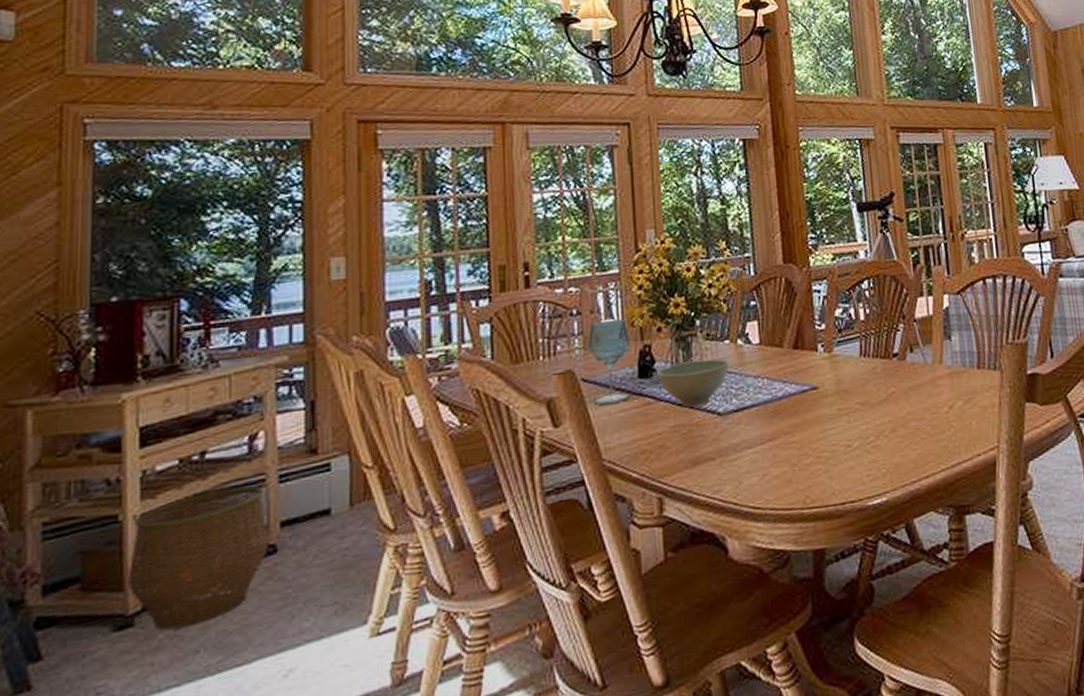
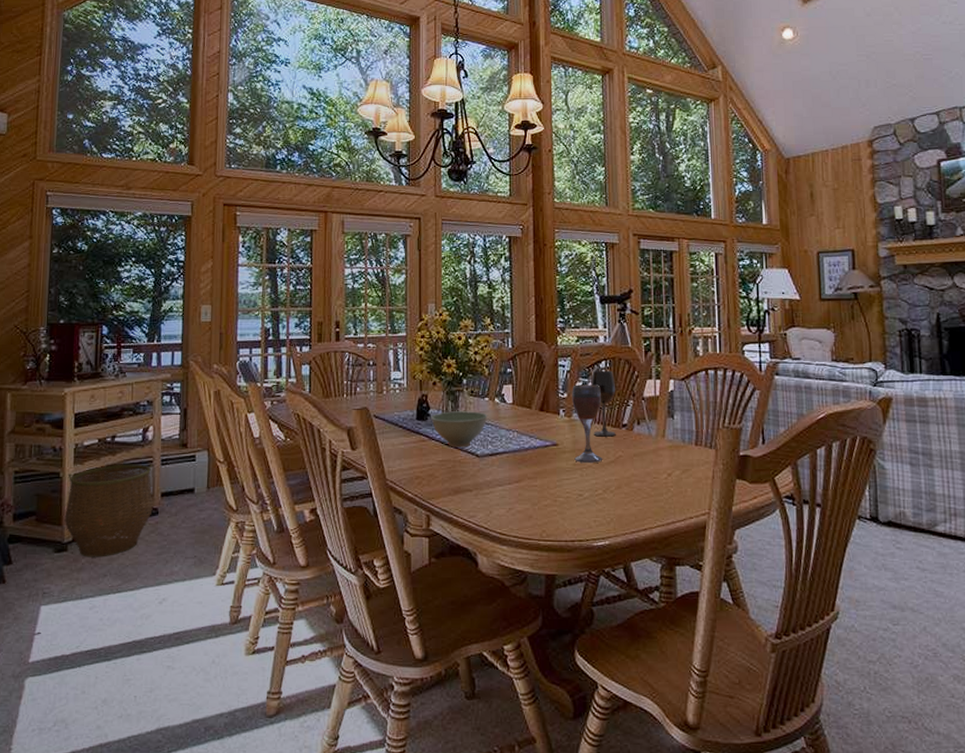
wine glass: present [586,319,631,405] -> none [378,372,412,438]
cup: none [831,309,873,407] -> present [572,385,603,464]
wine glass: none [852,290,886,372] -> present [591,370,616,437]

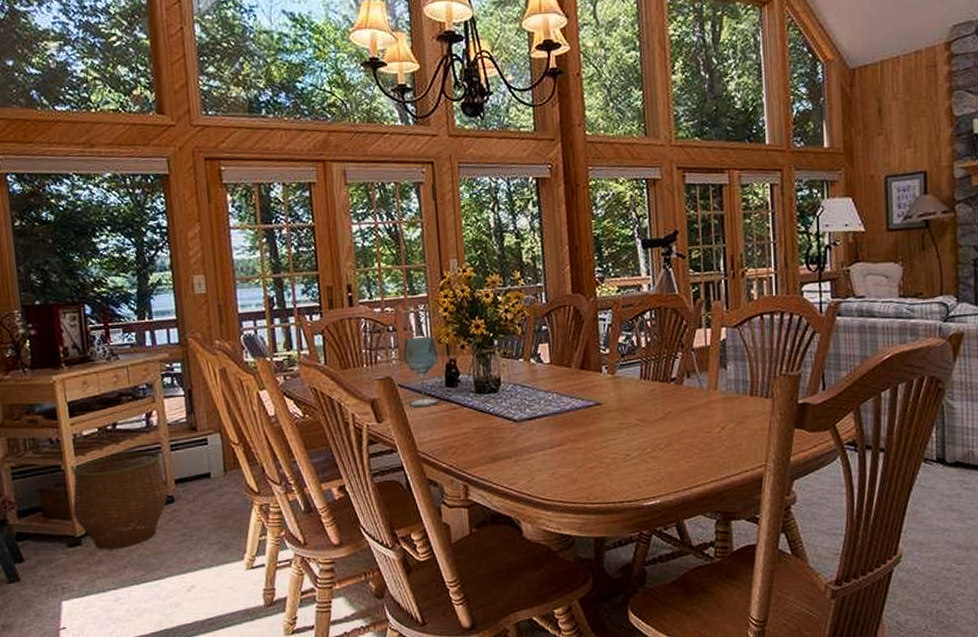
wine glass: none [378,372,412,438] -> present [401,336,439,407]
bowl: present [431,411,488,448] -> none [461,374,524,414]
cup: present [572,385,603,464] -> none [614,337,651,422]
wine glass: present [591,370,616,437] -> none [635,321,664,393]

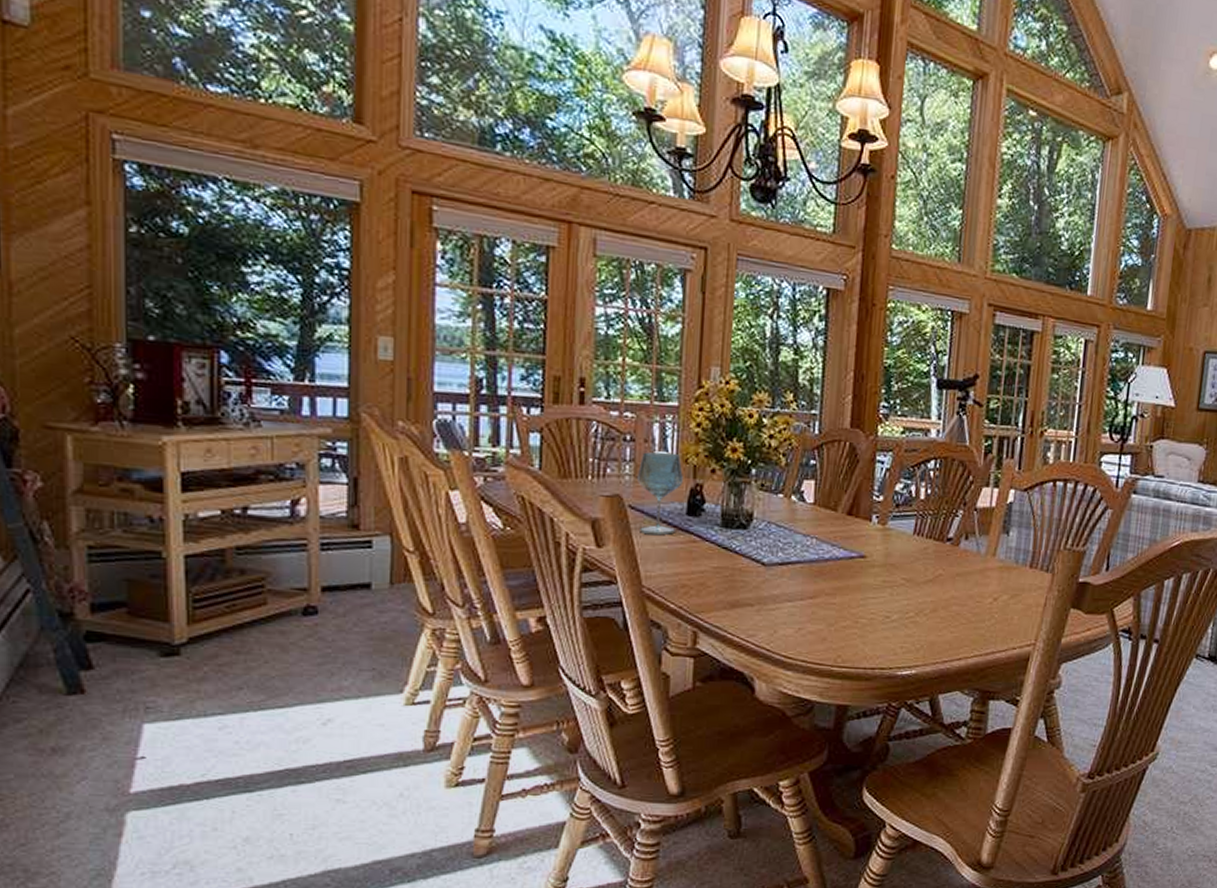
basket: present [71,450,168,550] -> none [173,546,311,665]

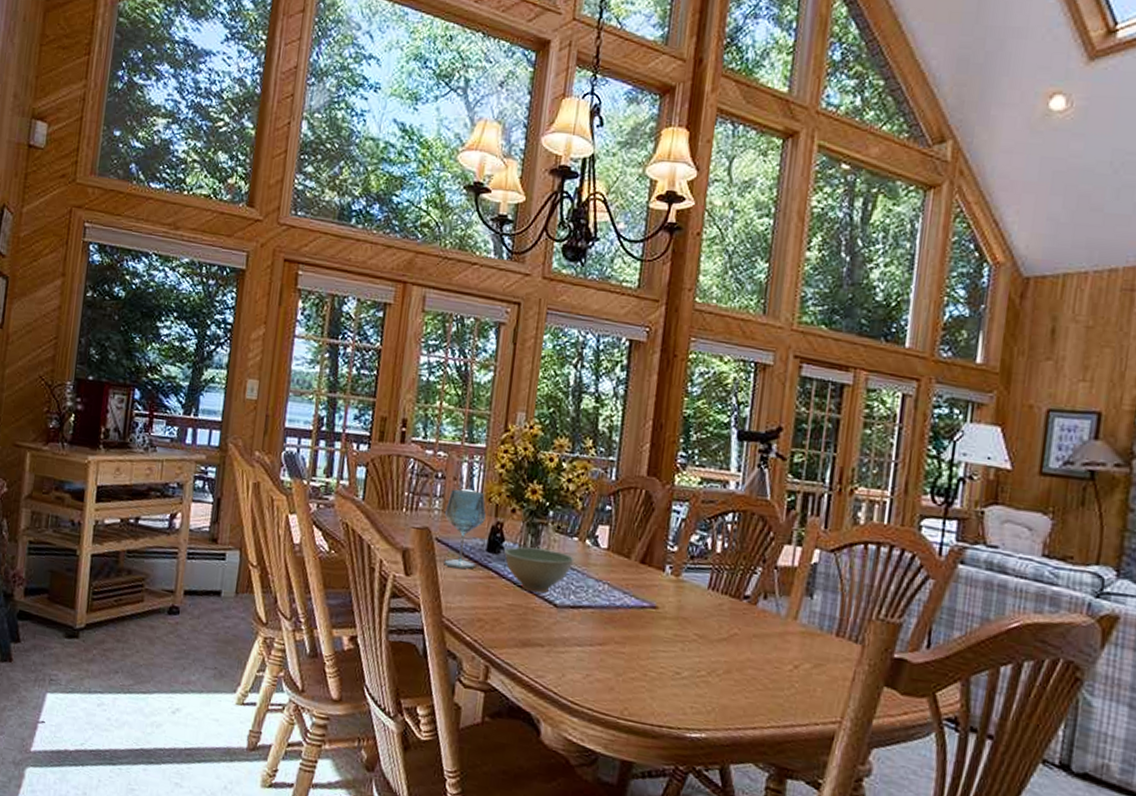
bowl: none [706,507,781,553] -> present [504,547,575,594]

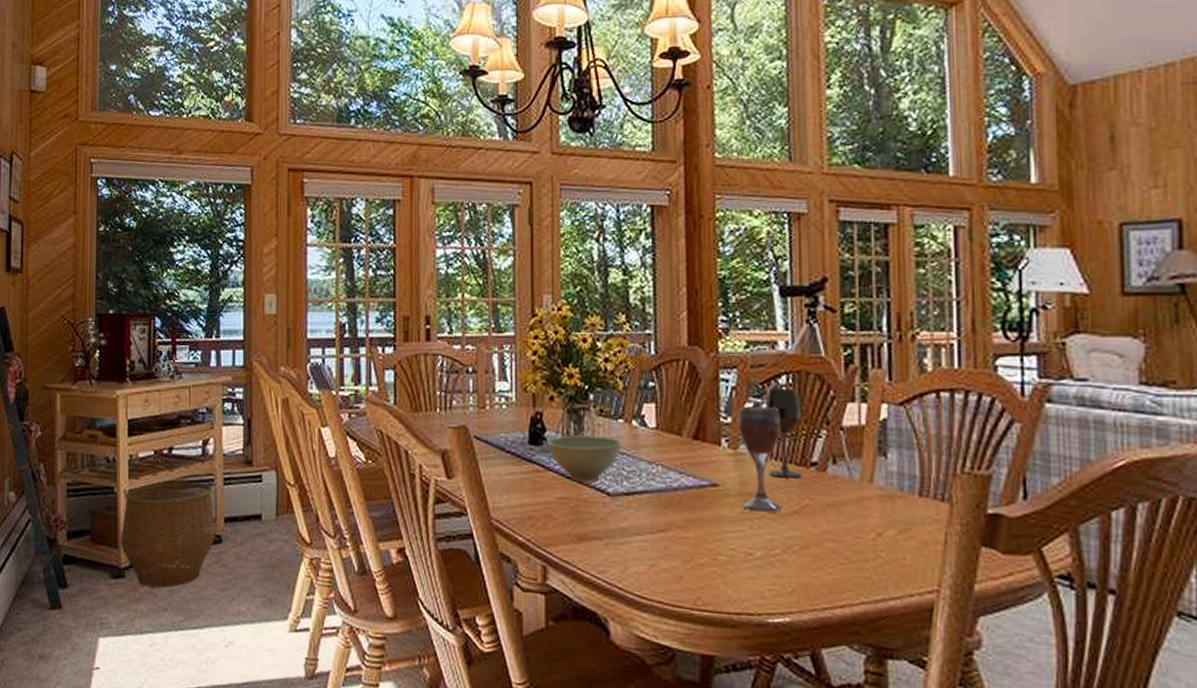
basket: none [77,550,177,652] -> present [120,481,217,588]
wine glass: present [444,489,486,569] -> none [480,382,523,466]
cup: none [676,537,722,638] -> present [739,406,783,513]
wine glass: none [704,523,742,609] -> present [766,387,801,479]

